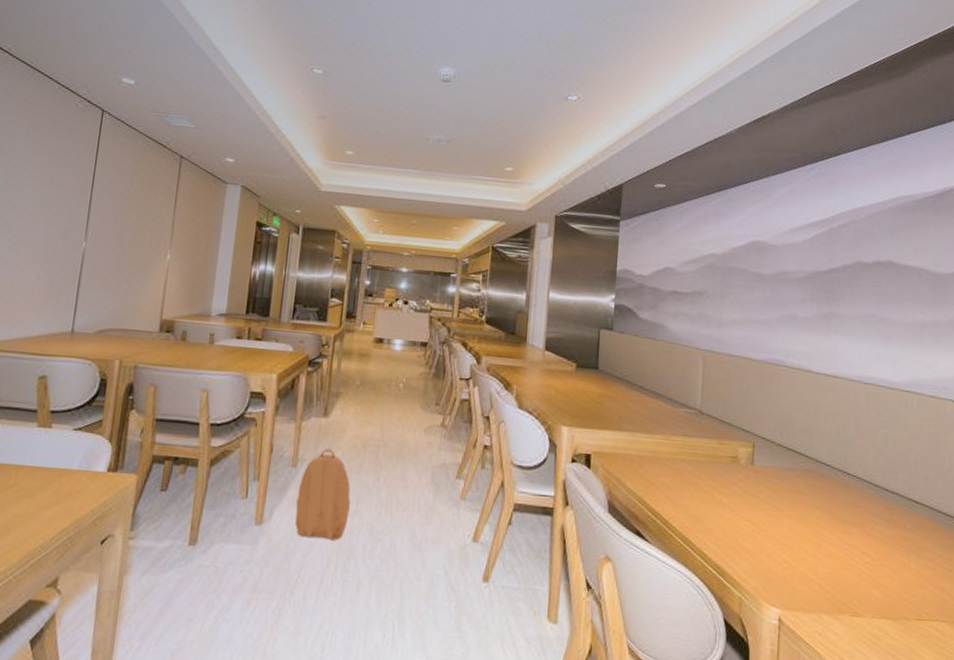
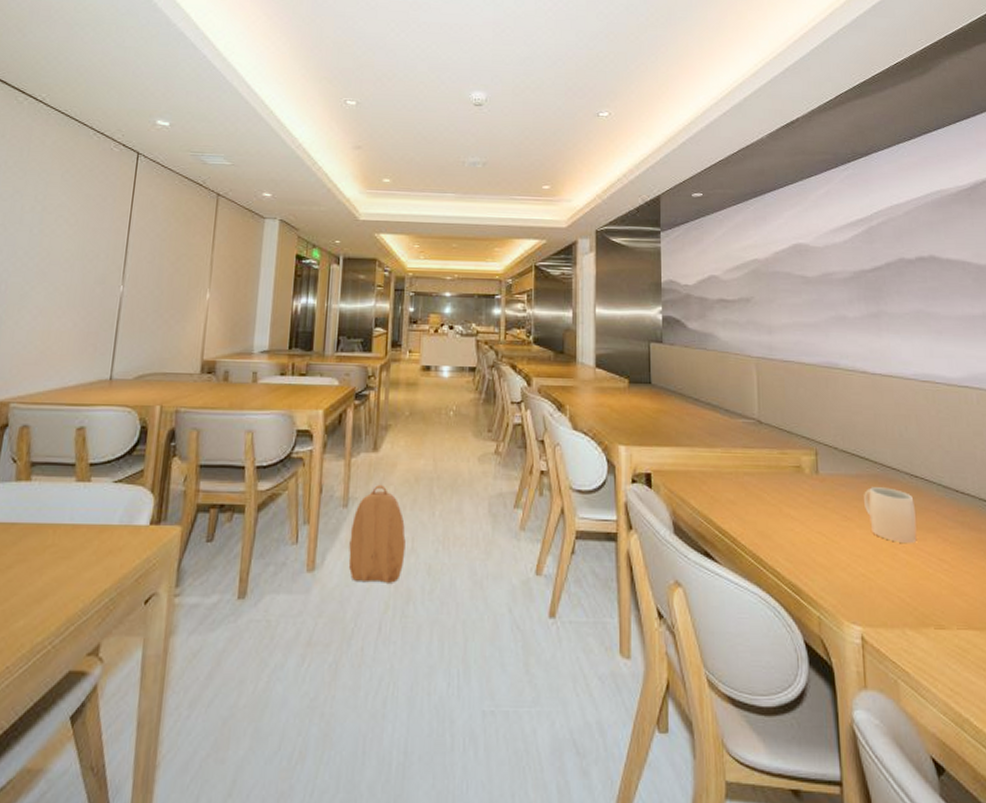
mug: none [794,481,845,537] -> present [863,487,918,544]

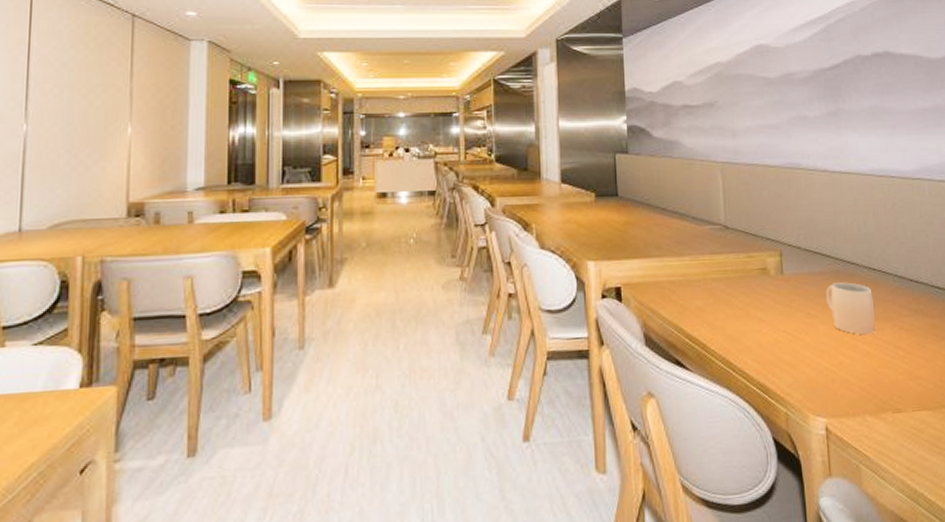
backpack: present [348,484,406,583] -> none [308,321,369,426]

